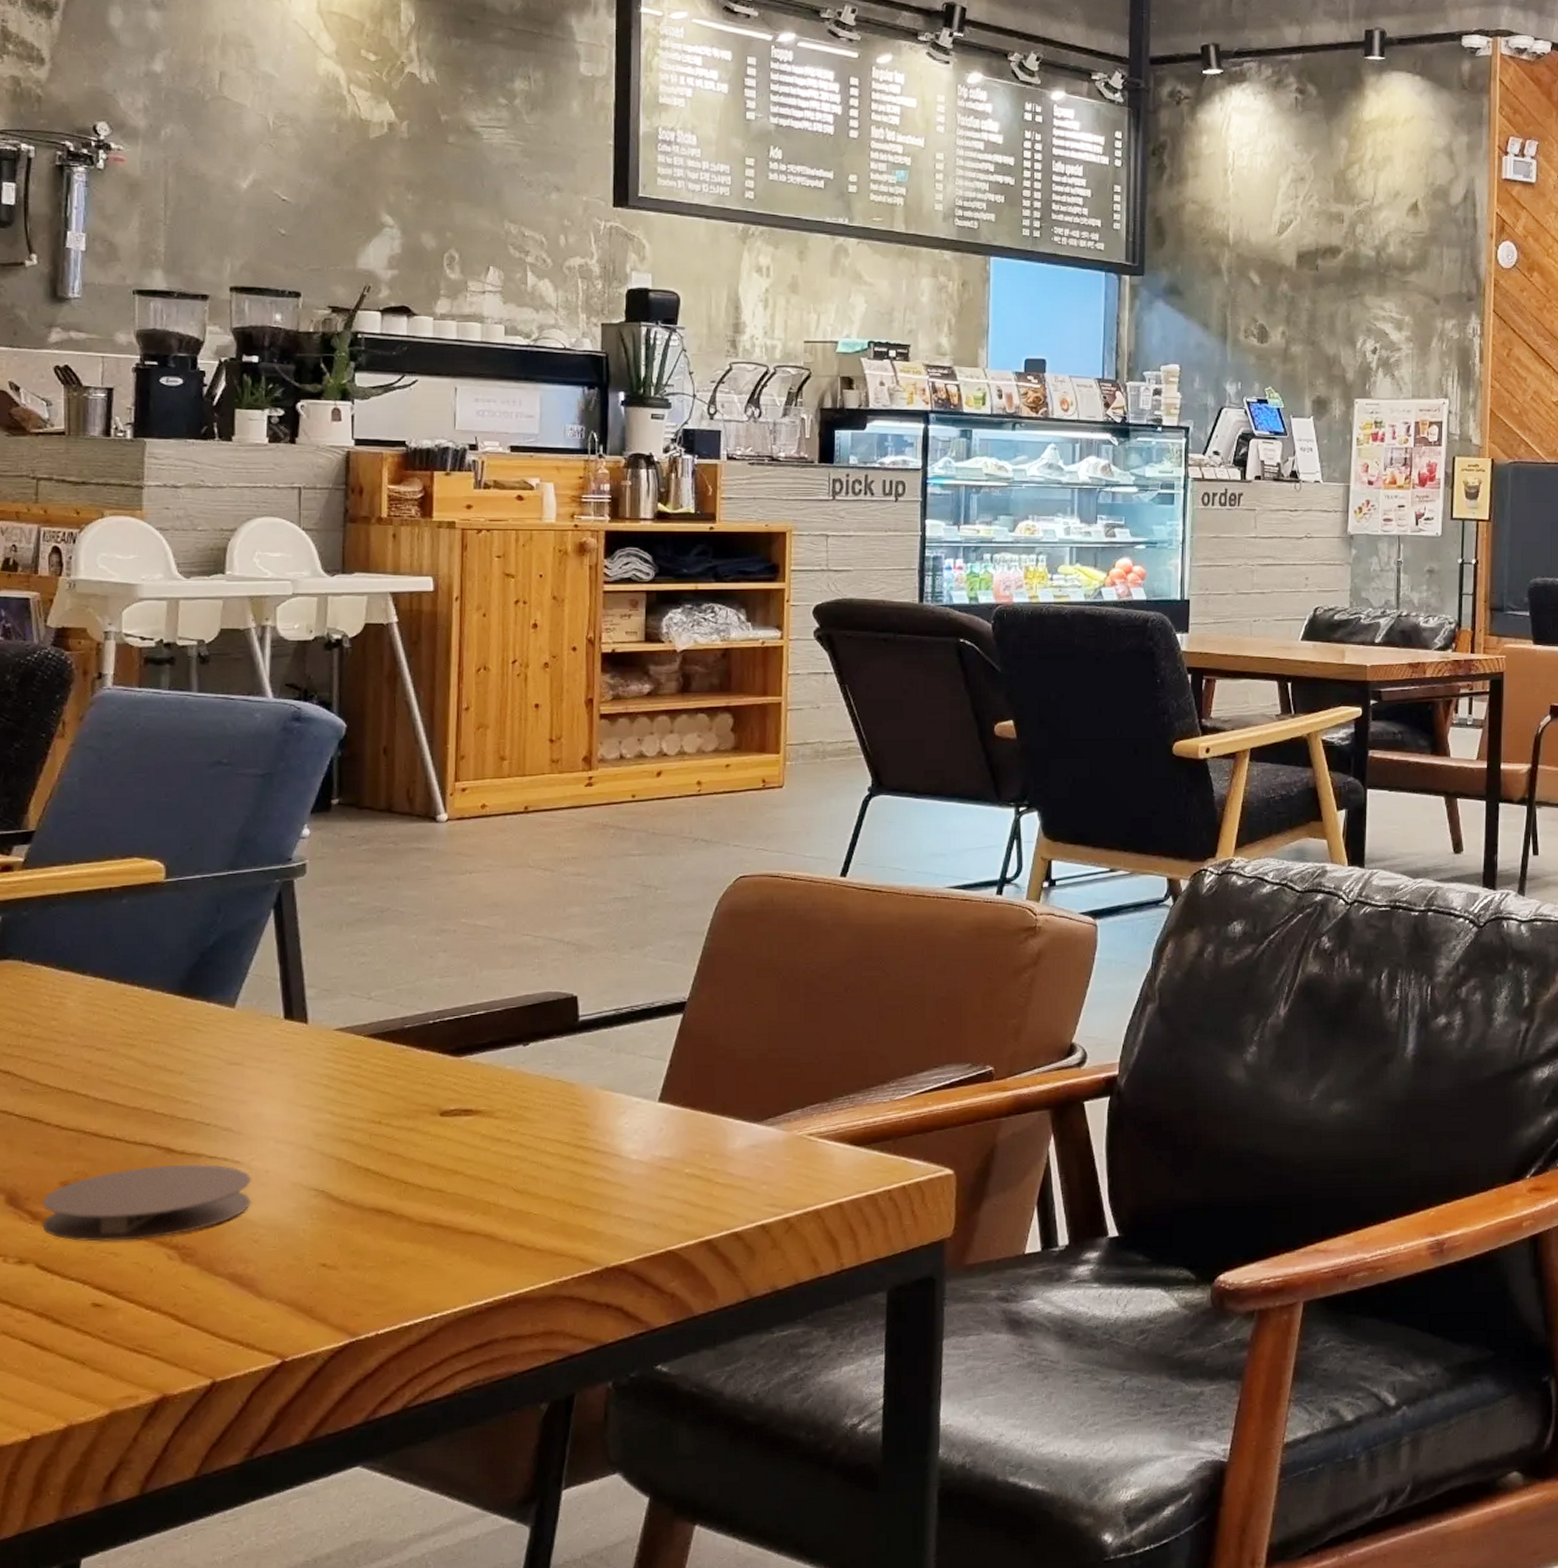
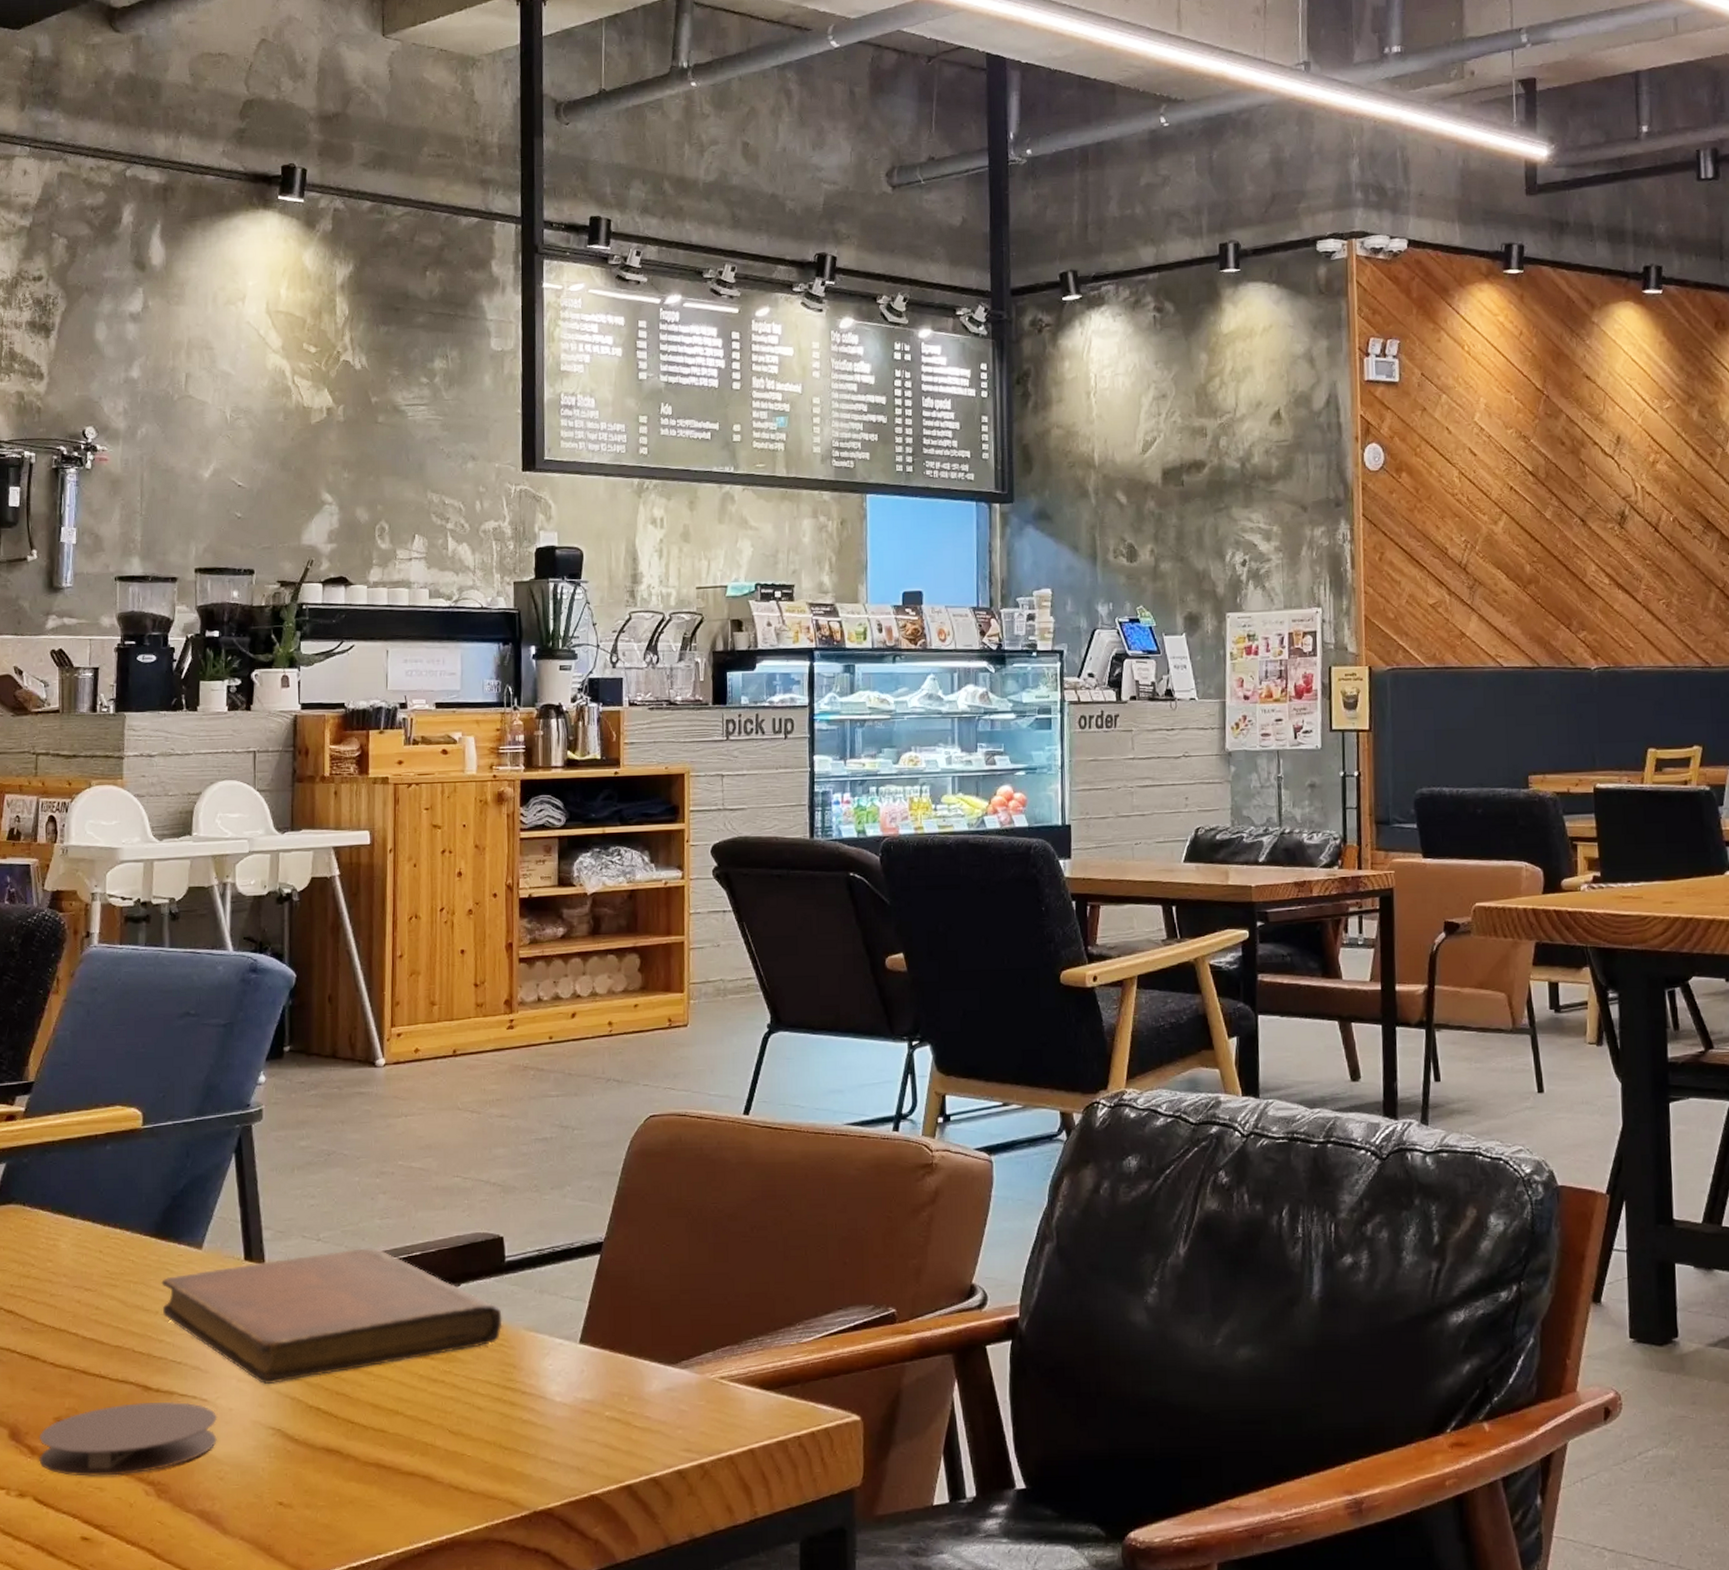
notebook: none [187,1007,575,1145] -> present [161,1248,502,1384]

